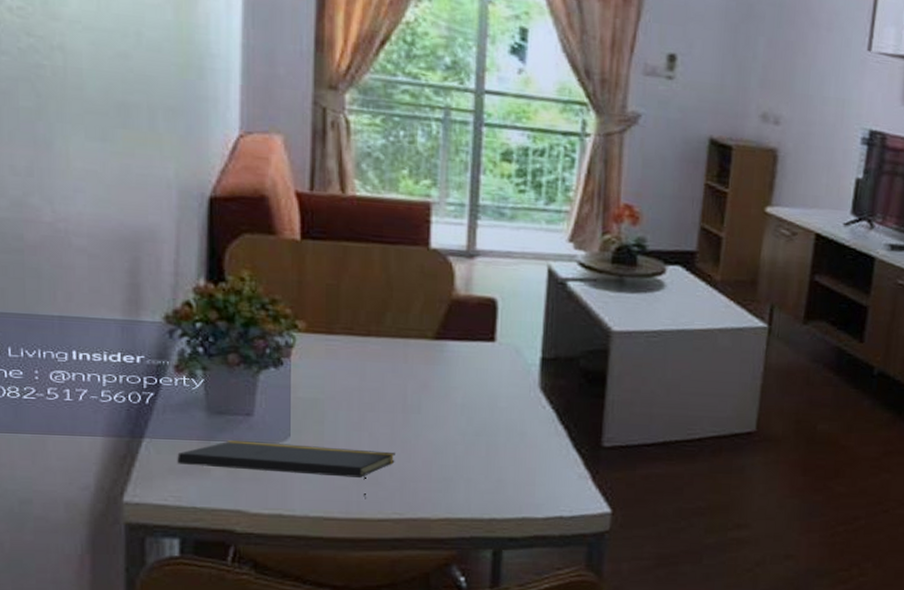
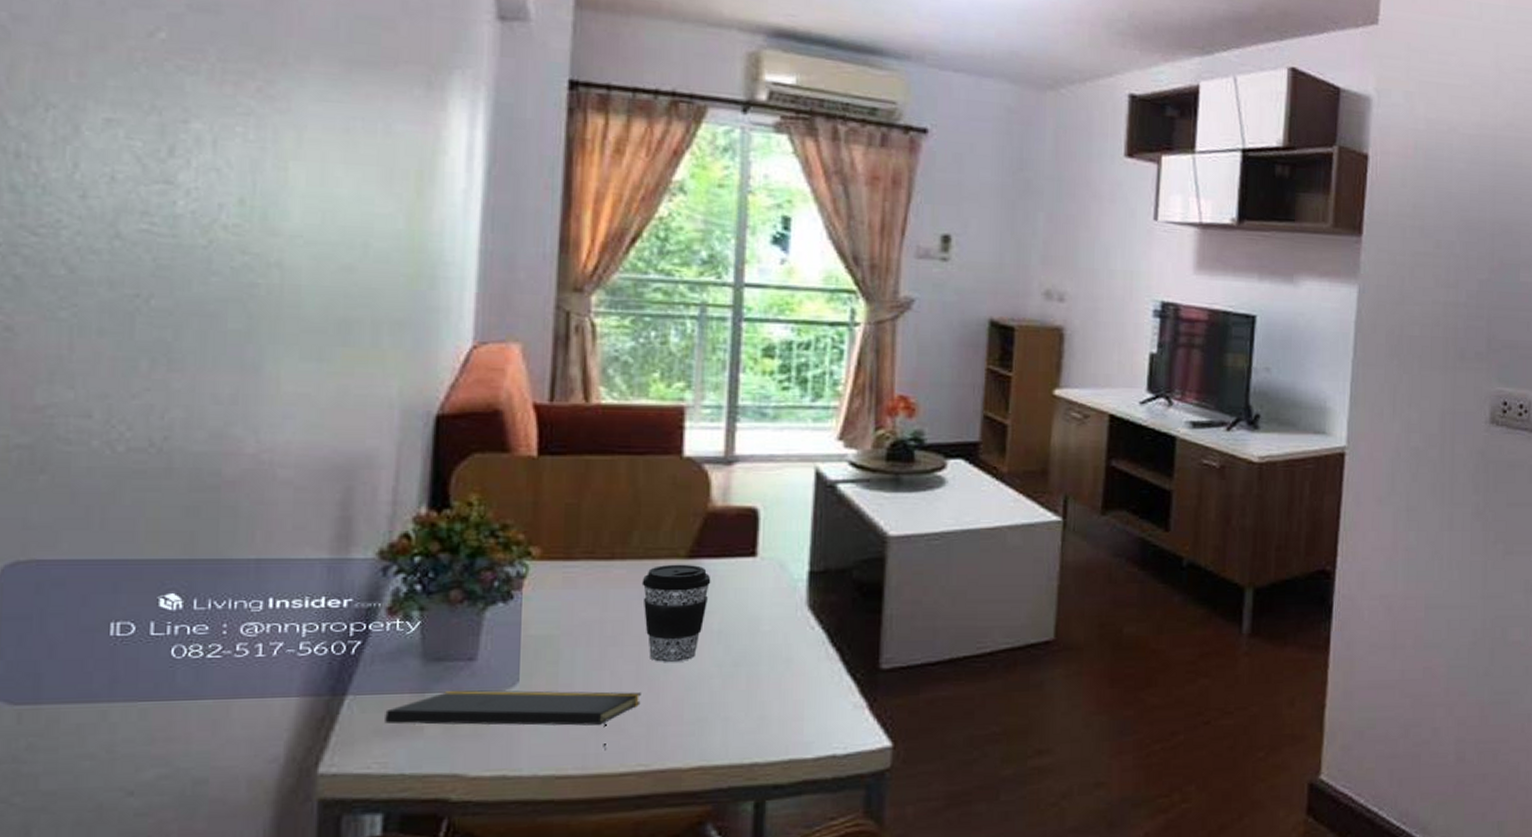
coffee cup: none [394,343,455,429] -> present [641,564,711,663]

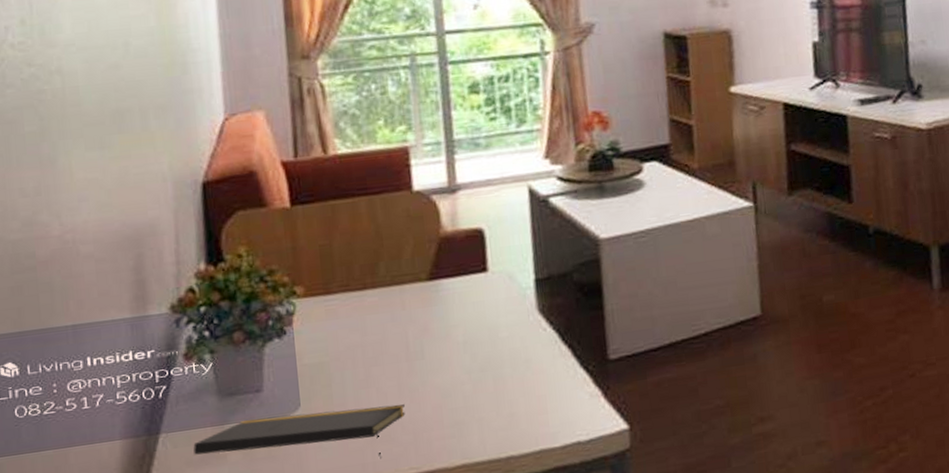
coffee cup: present [641,564,711,663] -> none [392,285,452,376]

